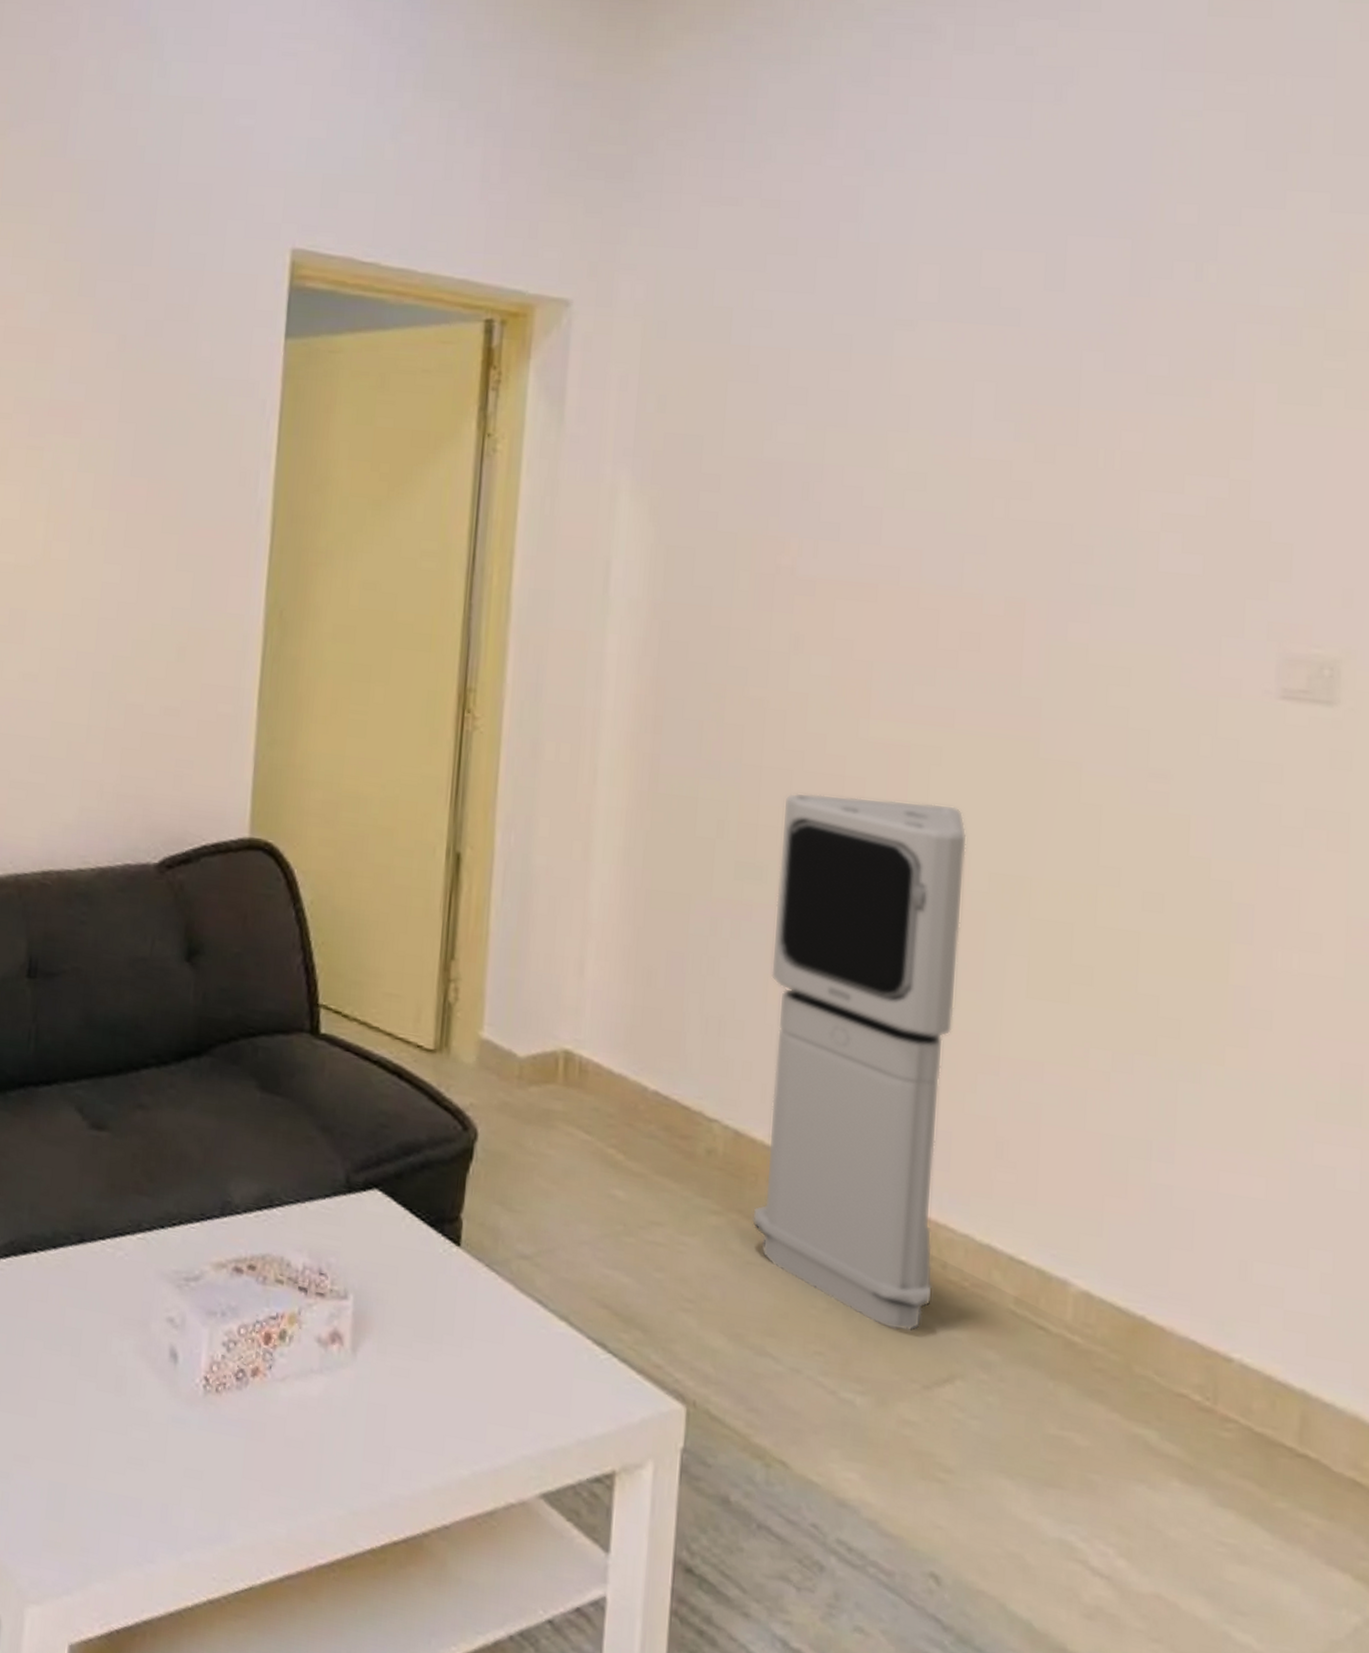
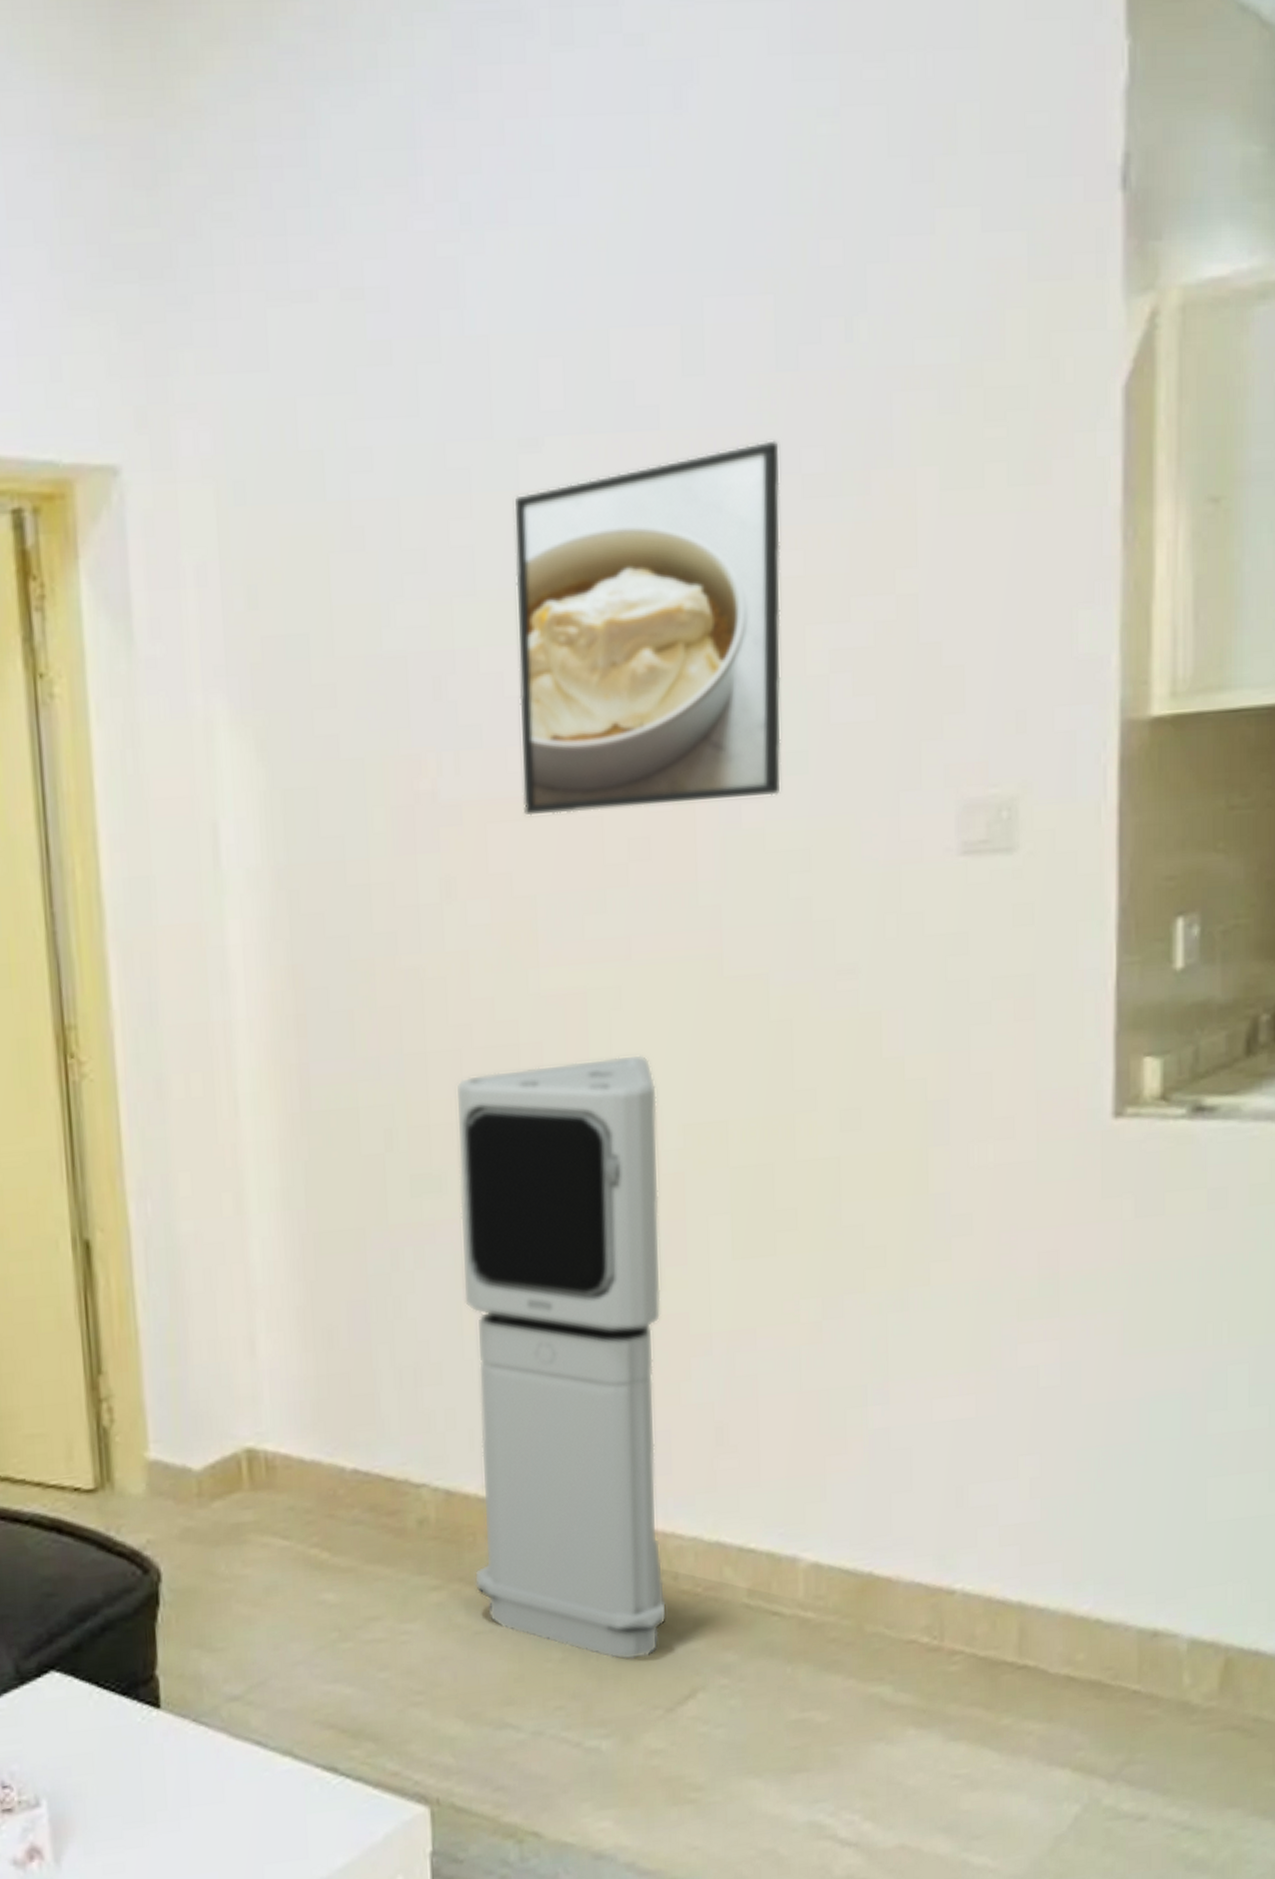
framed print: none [870,346,1127,620] -> present [515,440,781,816]

